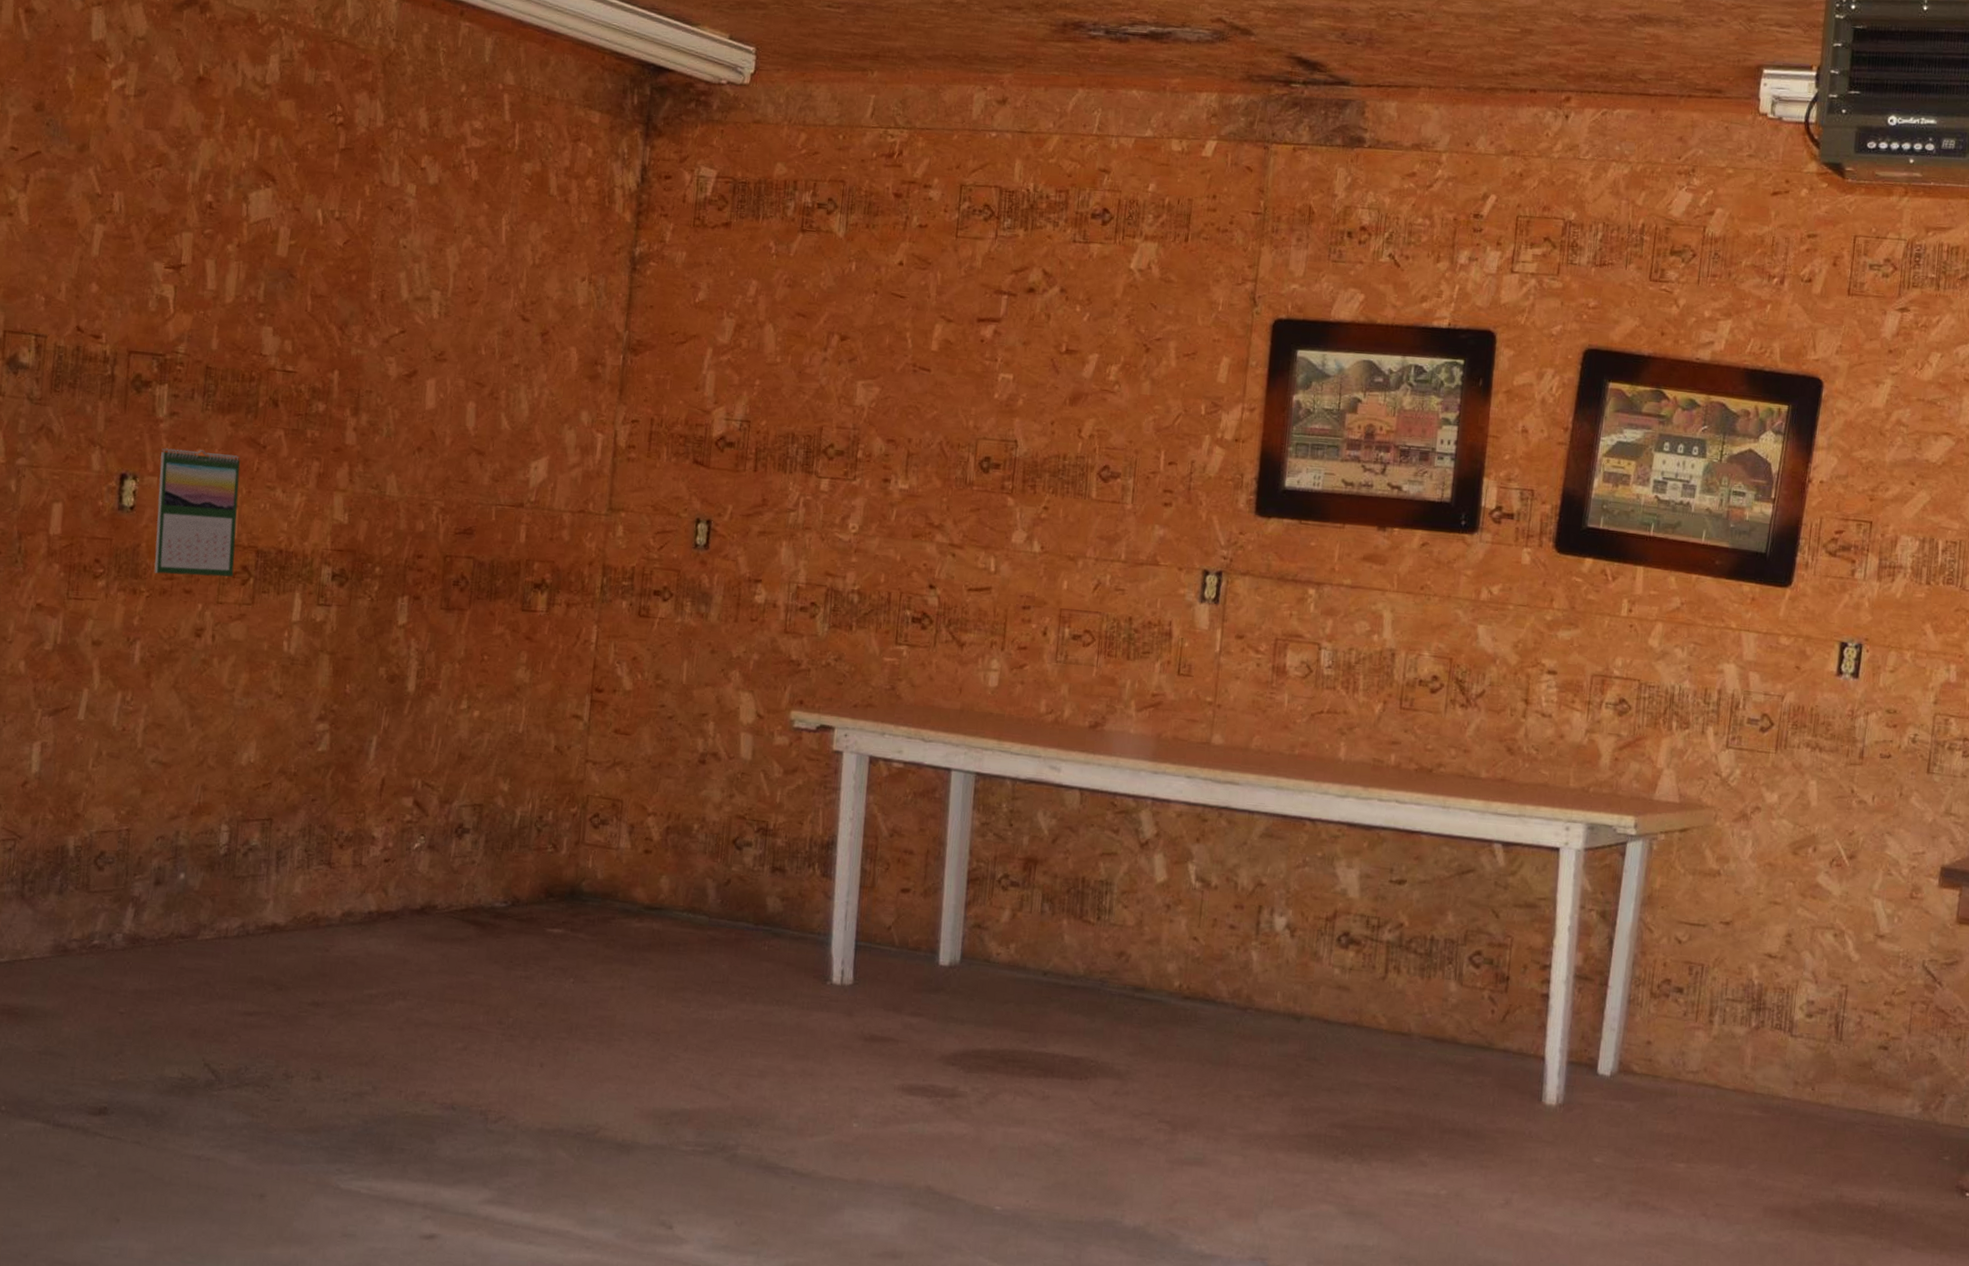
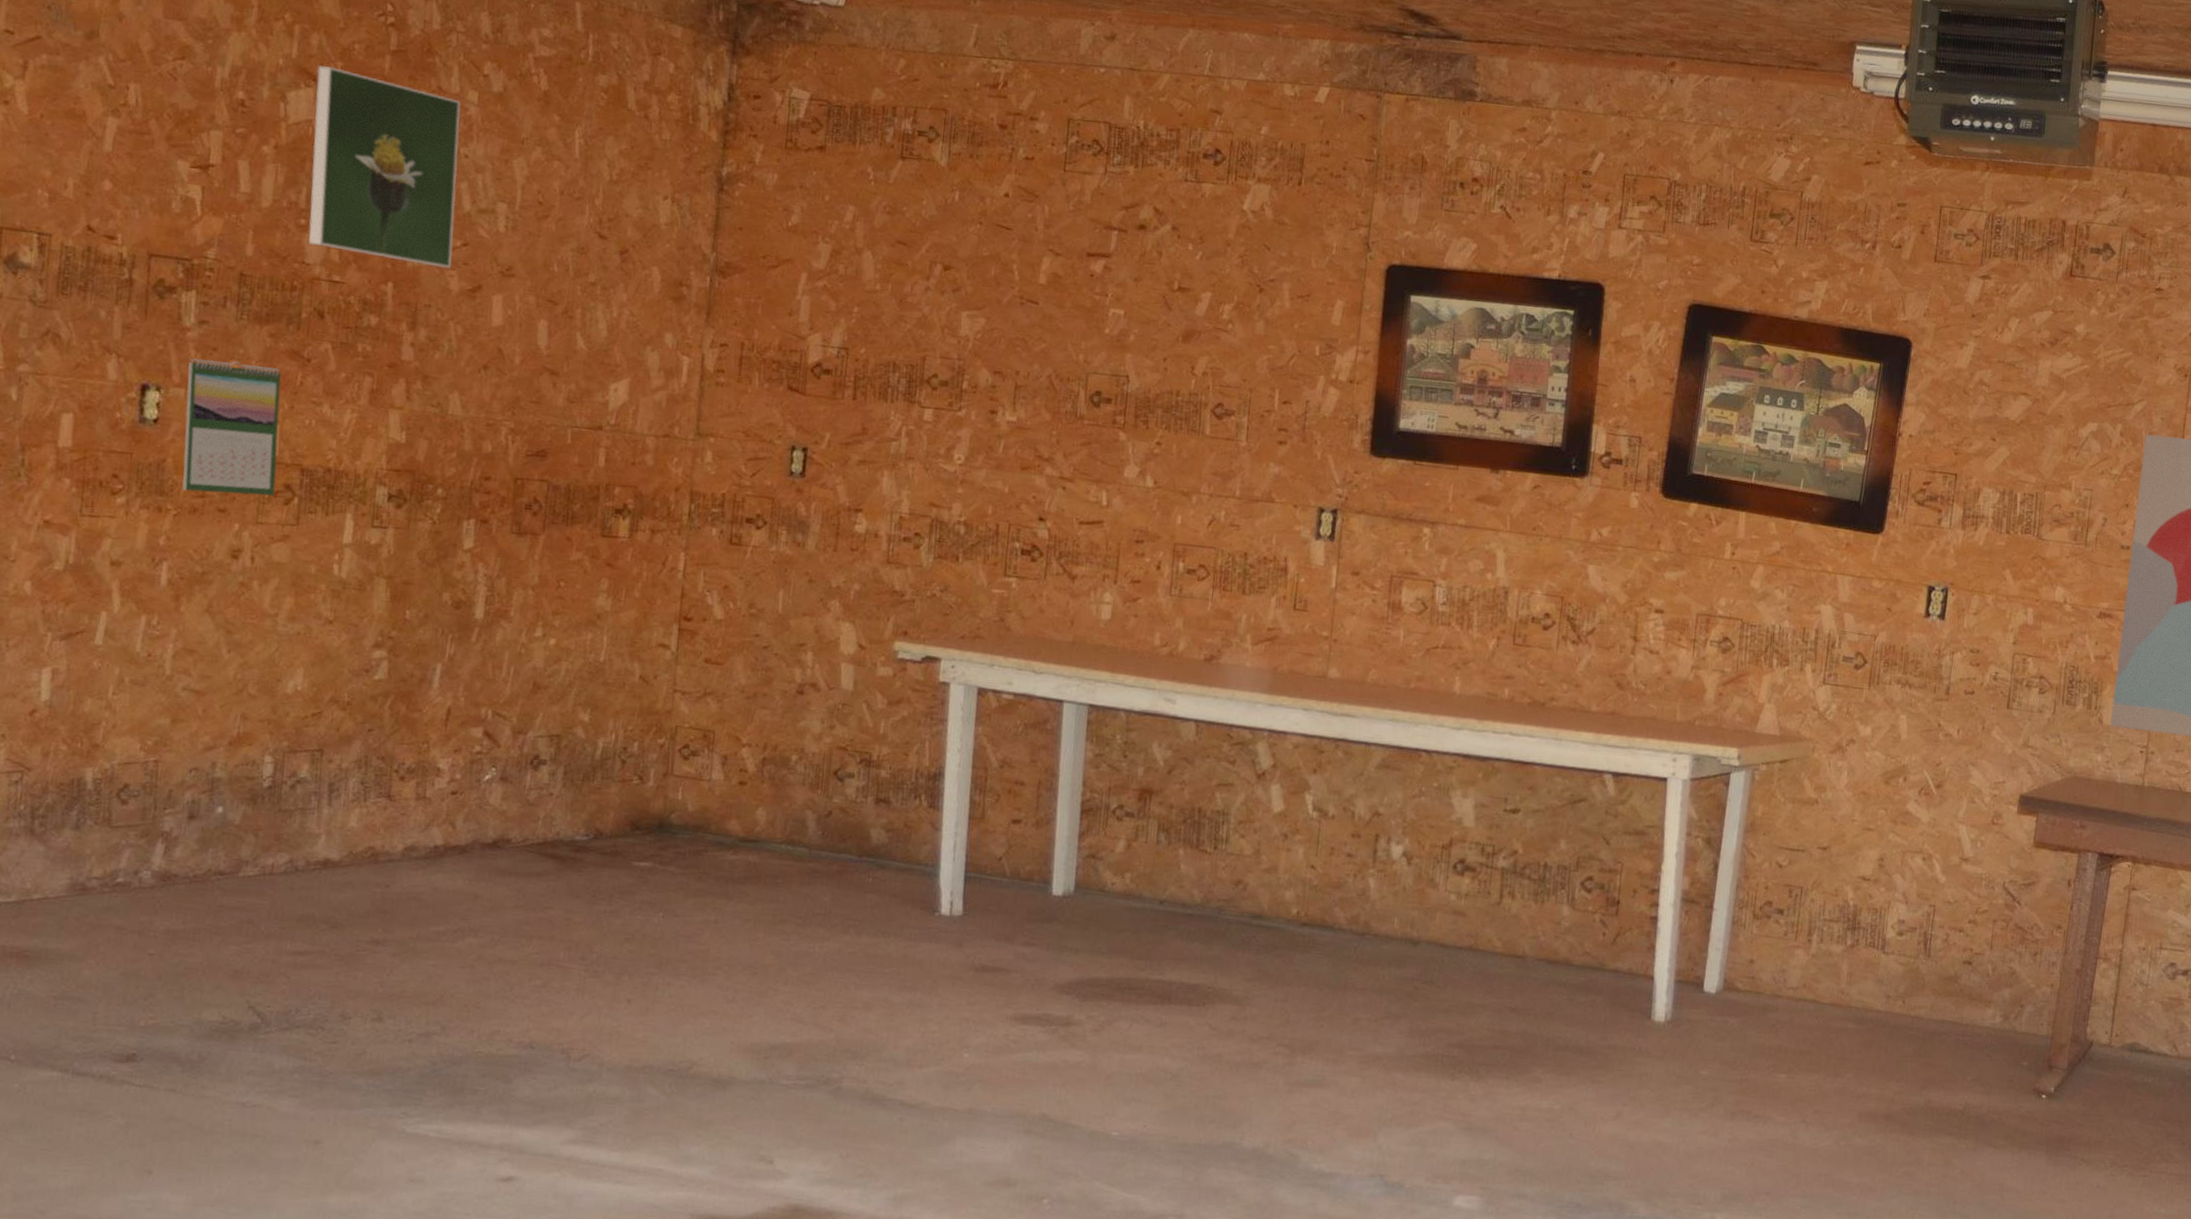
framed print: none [266,166,401,355] -> present [309,65,461,269]

